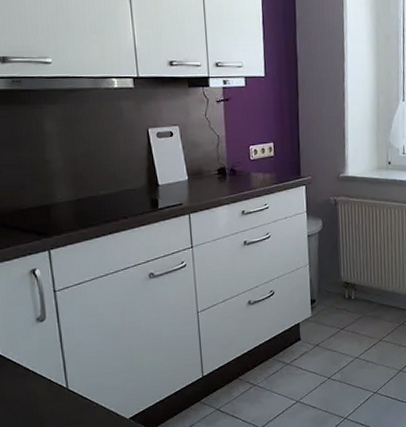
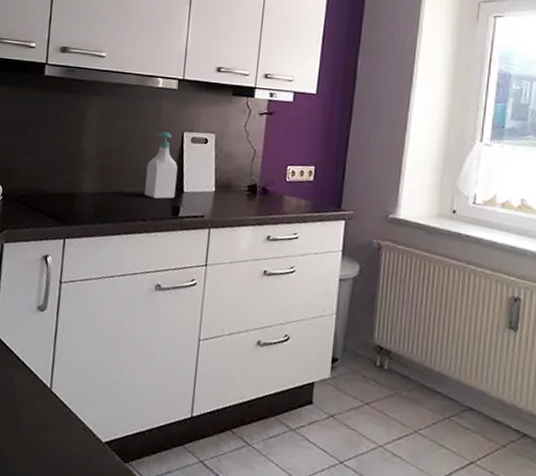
soap bottle: none [118,130,151,196] -> present [144,131,178,199]

